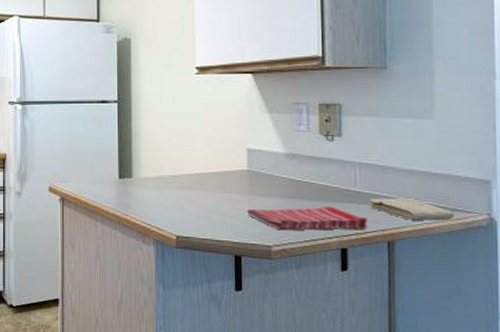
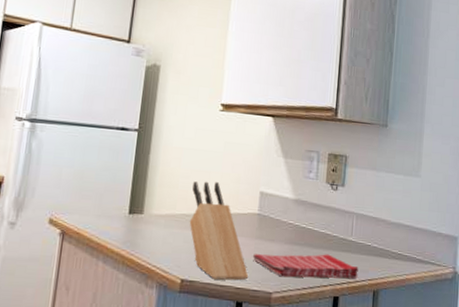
knife block: none [177,143,245,235] -> present [189,181,249,281]
washcloth: present [368,197,455,221] -> none [361,248,428,272]

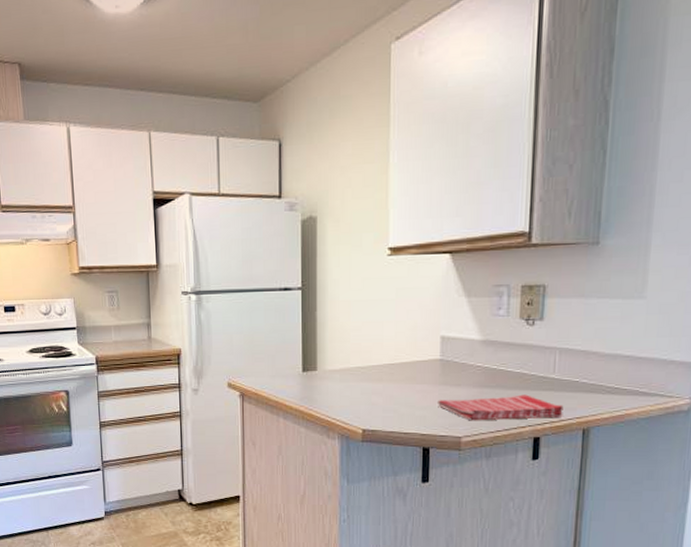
knife block: present [189,181,249,281] -> none [365,331,434,427]

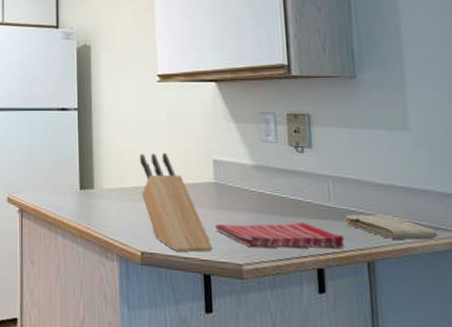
knife block: none [365,331,434,427] -> present [140,153,214,252]
washcloth: none [566,383,655,406] -> present [344,214,438,240]

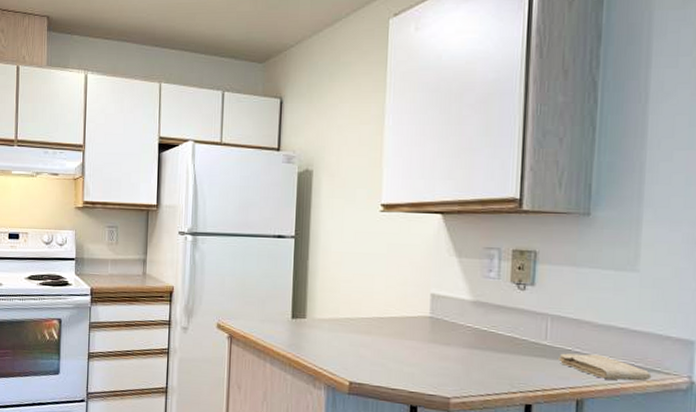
knife block: present [140,153,214,252] -> none [354,285,423,384]
dish towel: present [215,222,345,249] -> none [427,358,556,386]

